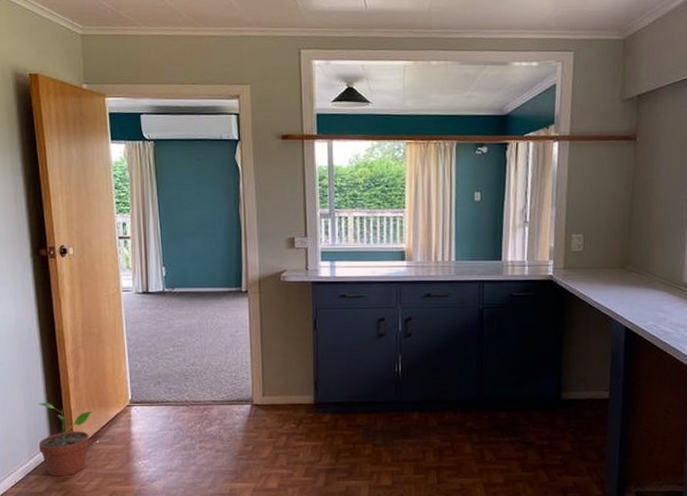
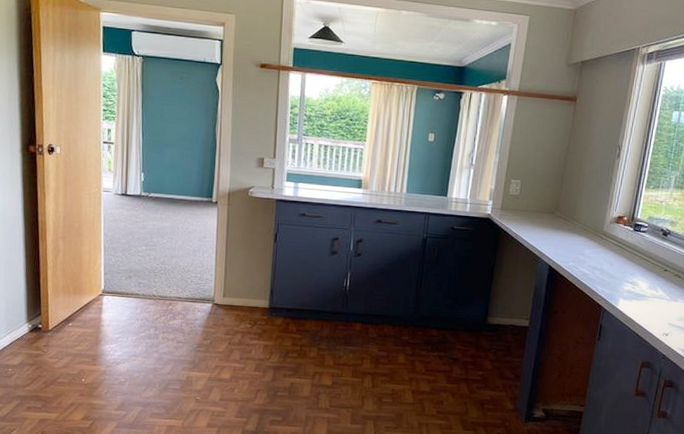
potted plant: present [38,403,92,477] -> none [15,285,67,353]

